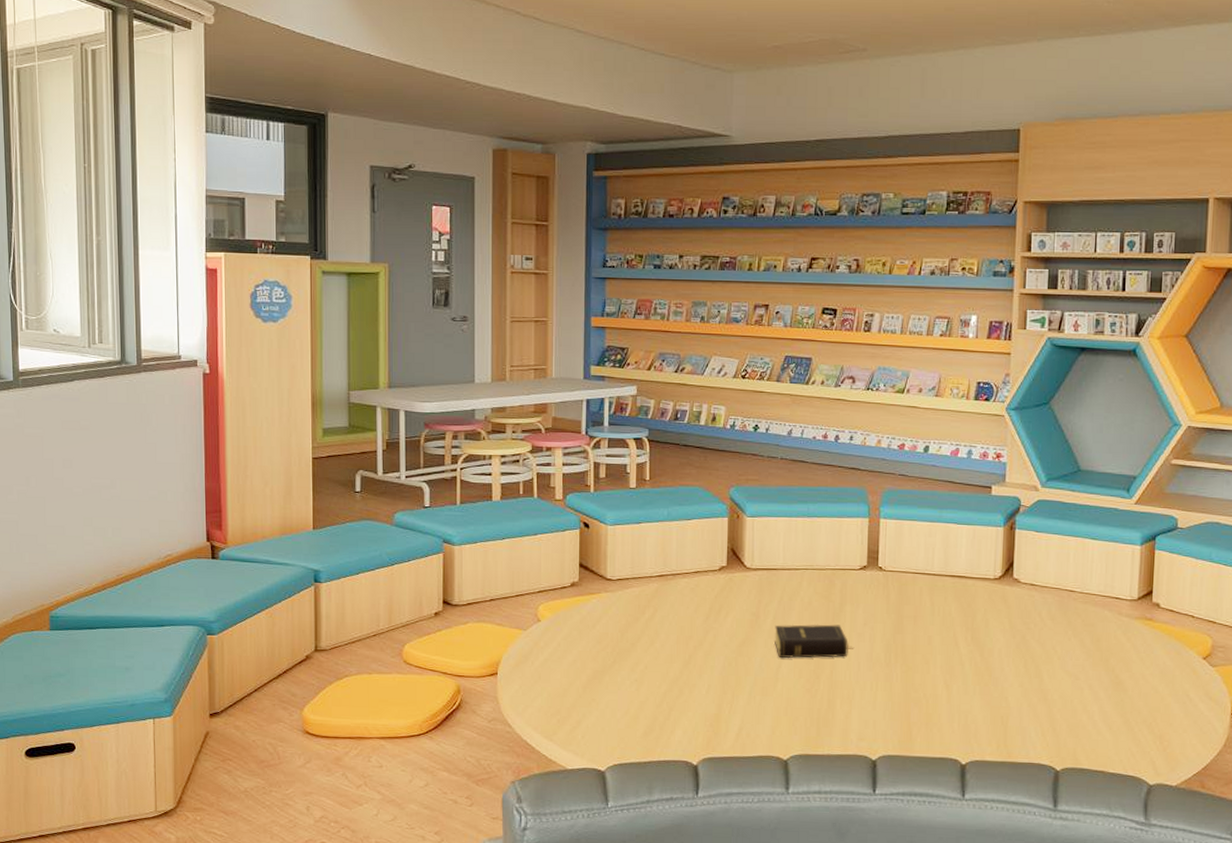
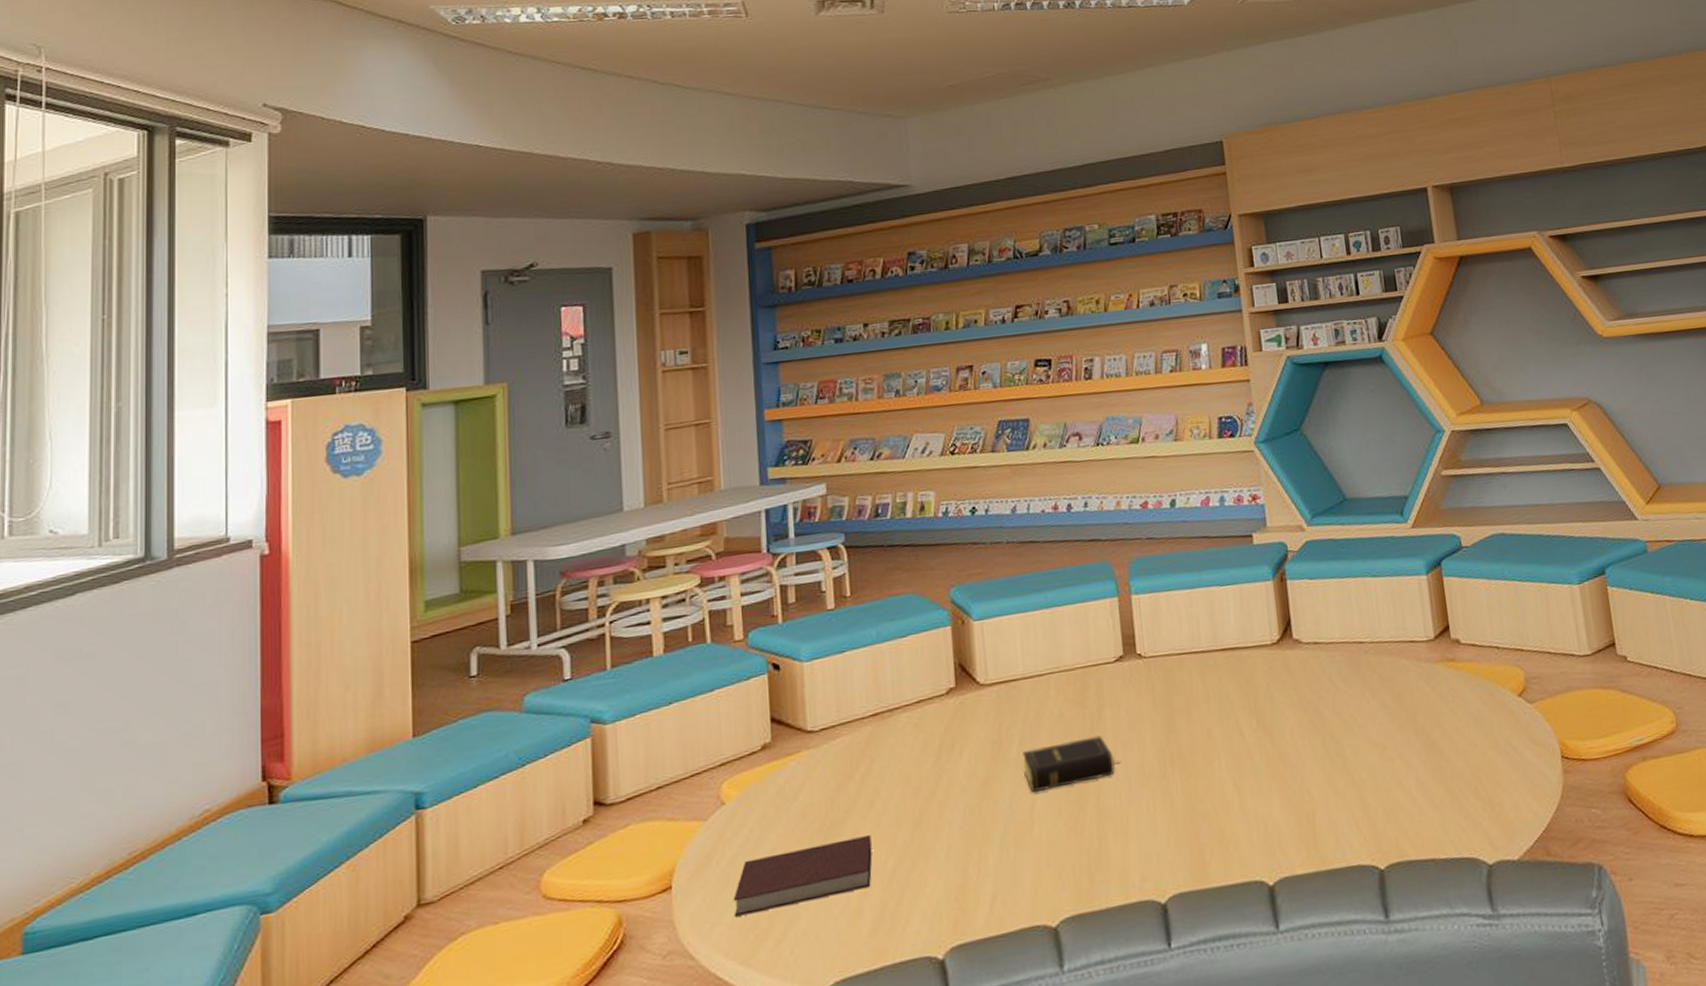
notebook: none [542,664,650,704] -> present [733,835,872,917]

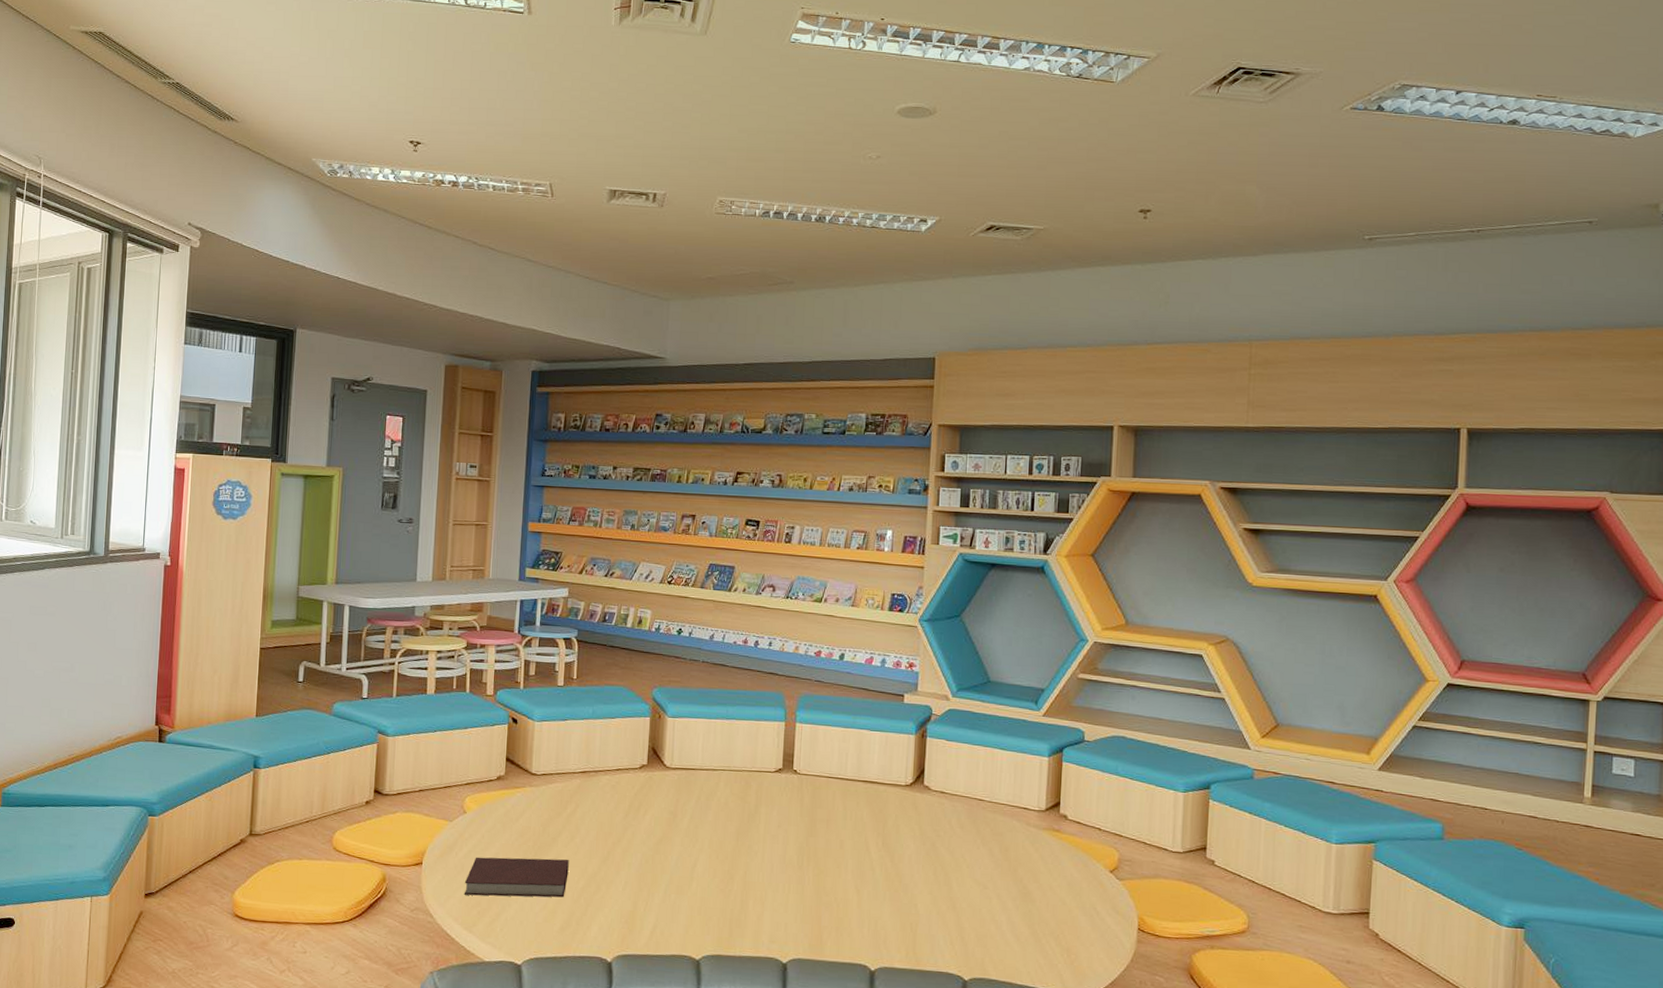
book: present [1022,735,1120,793] -> none [691,824,767,859]

